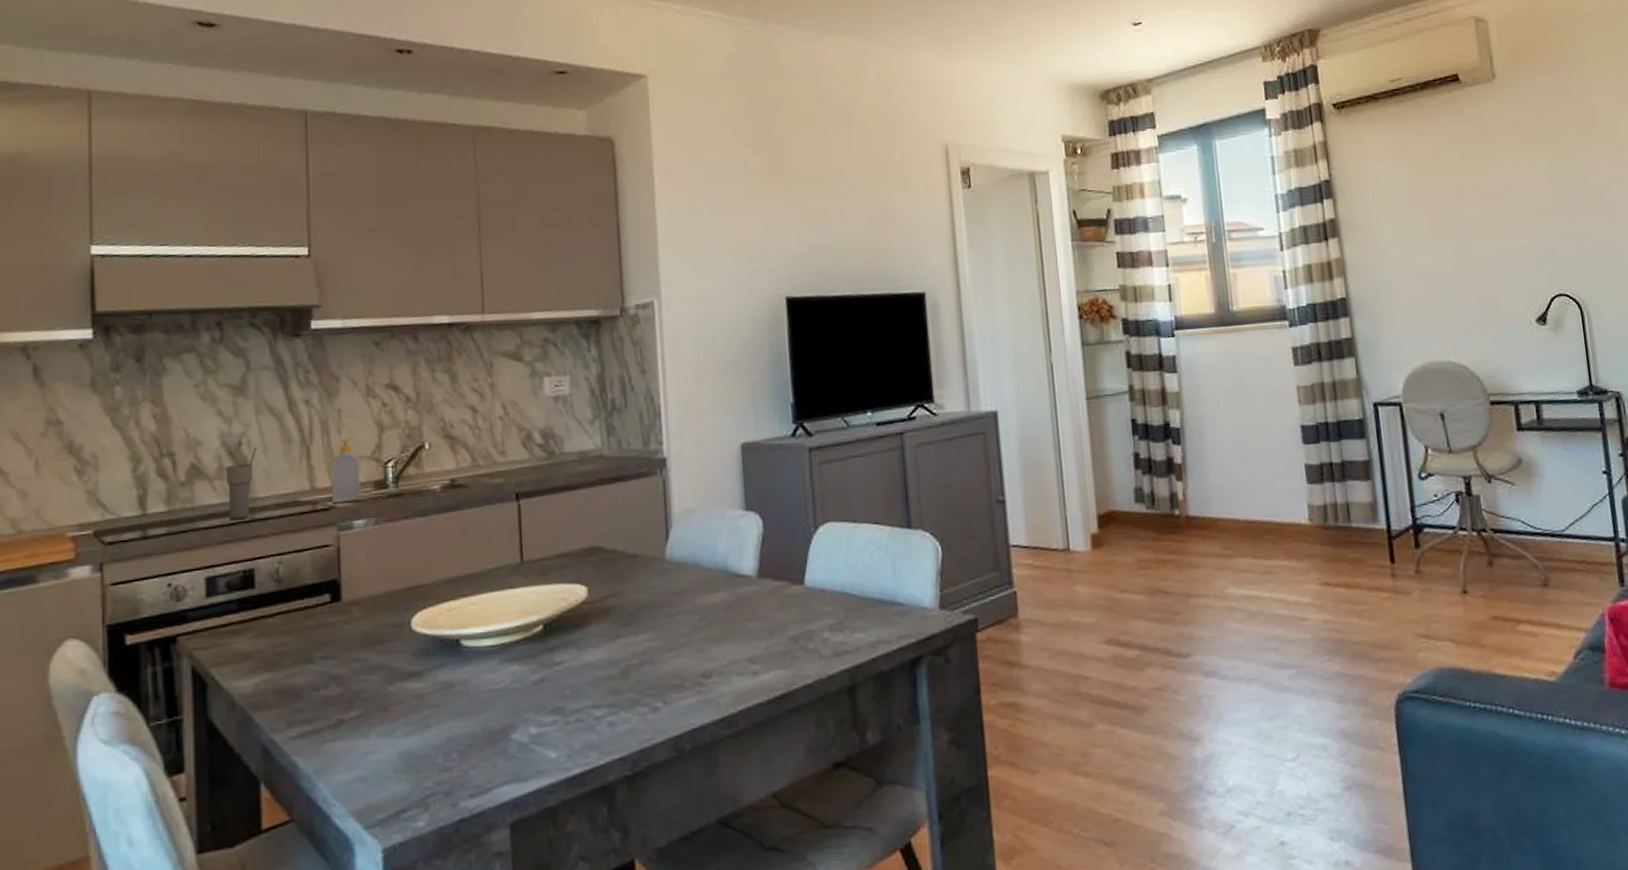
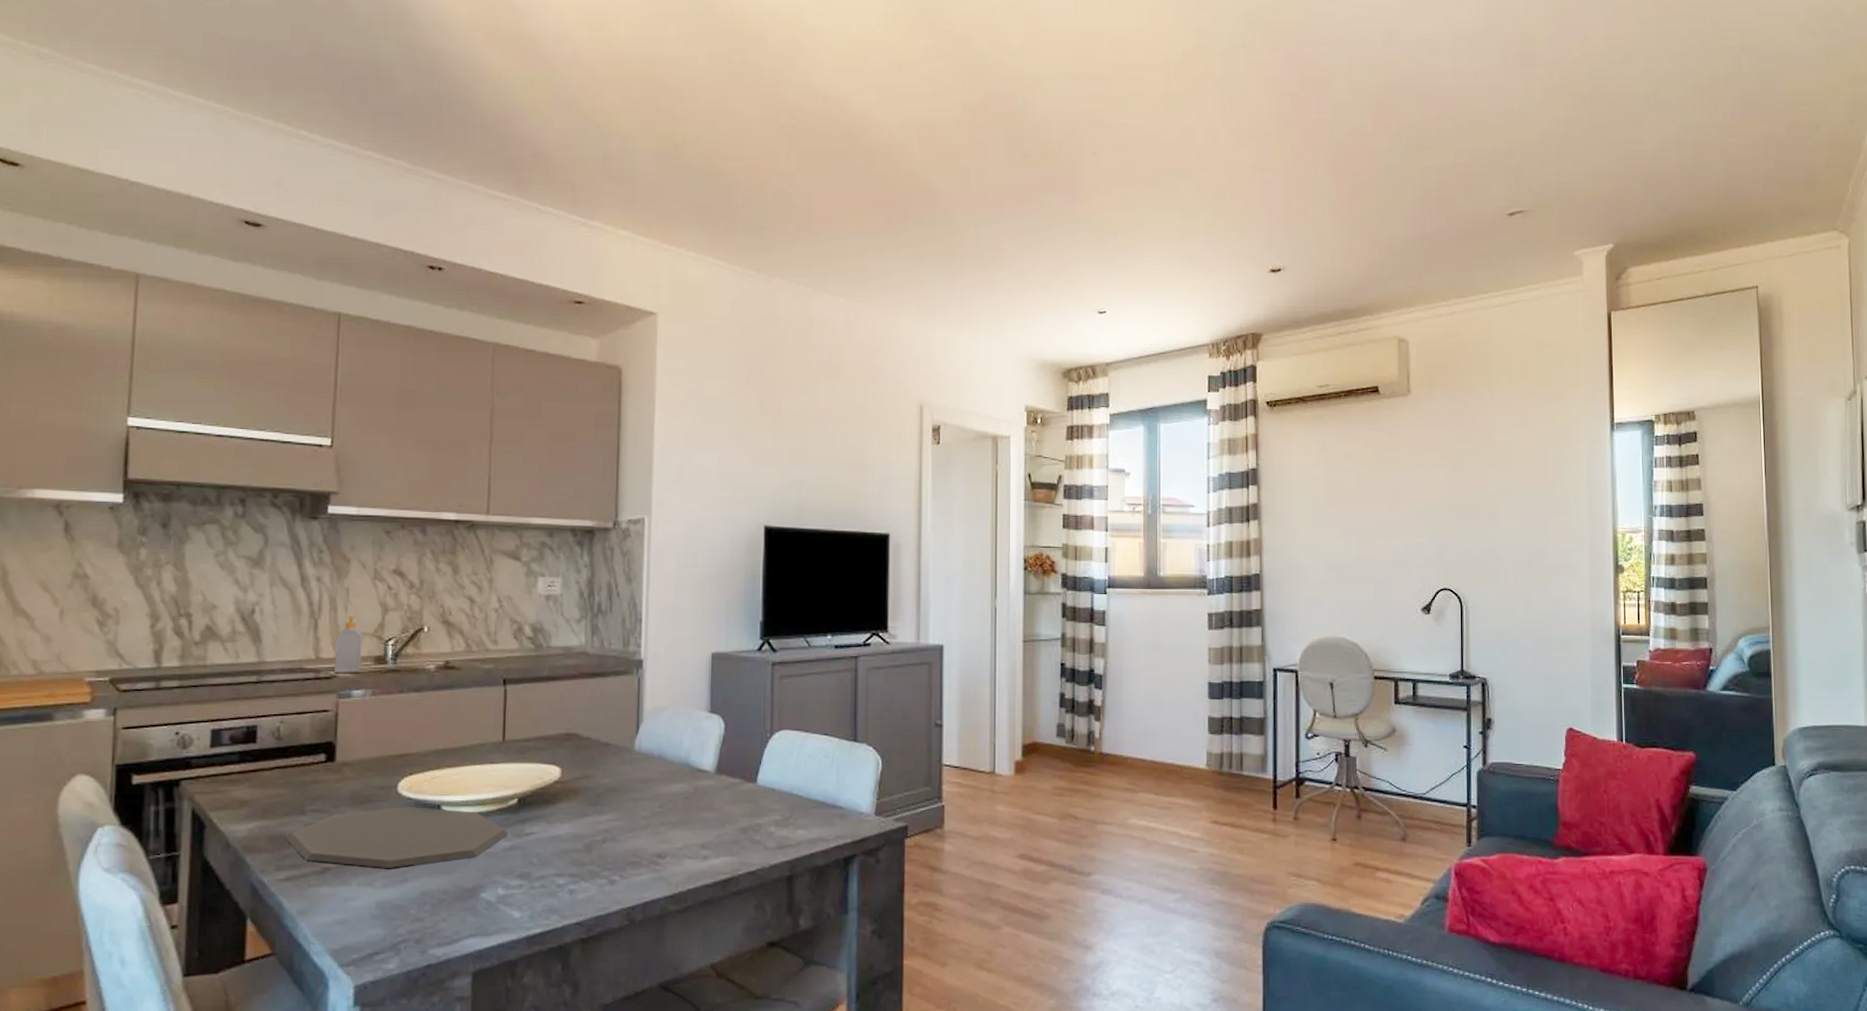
cup: present [226,447,257,521] -> none [237,616,269,681]
placemat: none [296,643,536,715] -> present [287,807,509,868]

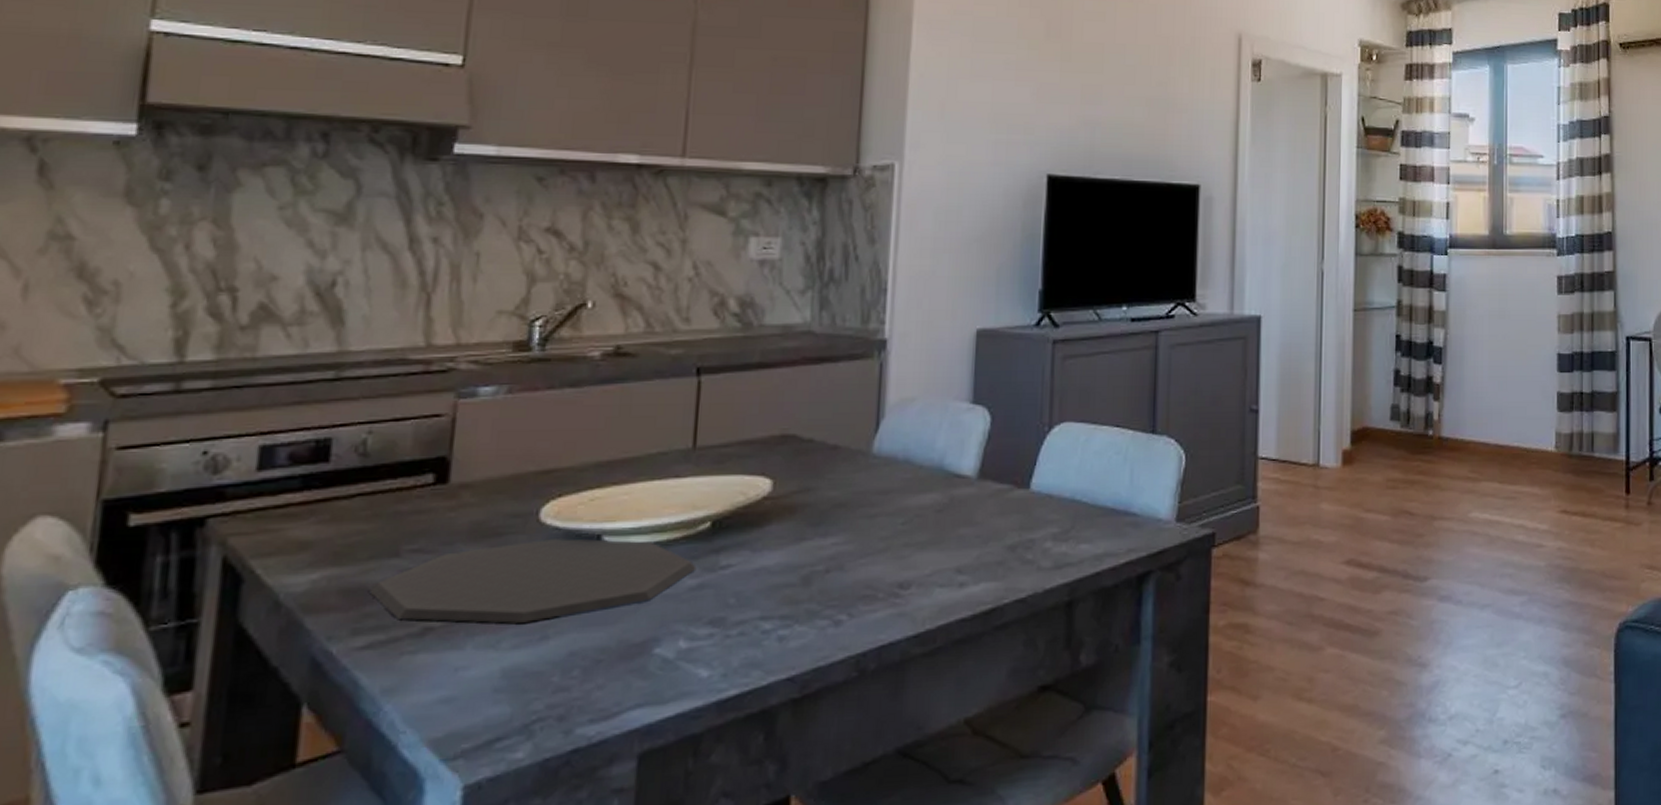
soap bottle: present [333,616,363,673] -> none [452,288,498,364]

